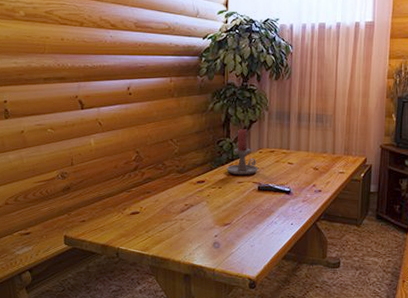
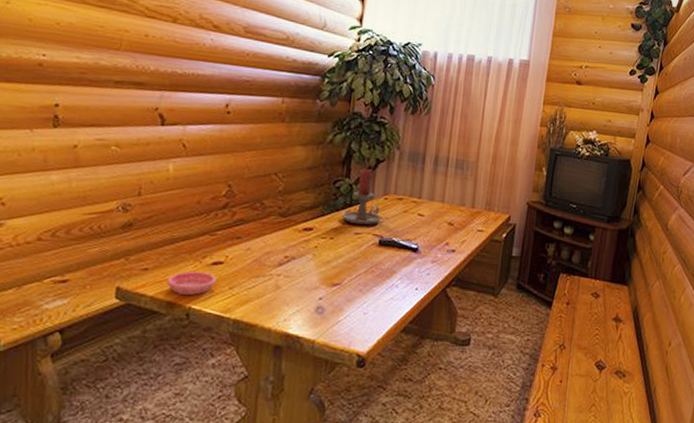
saucer: none [100,220,135,239] -> present [167,271,216,295]

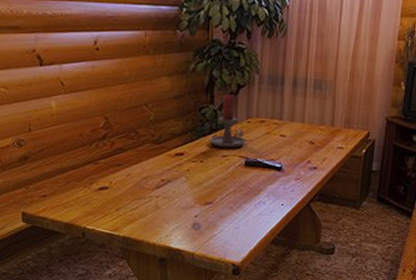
saucer: present [167,271,216,295] -> none [63,196,104,217]

